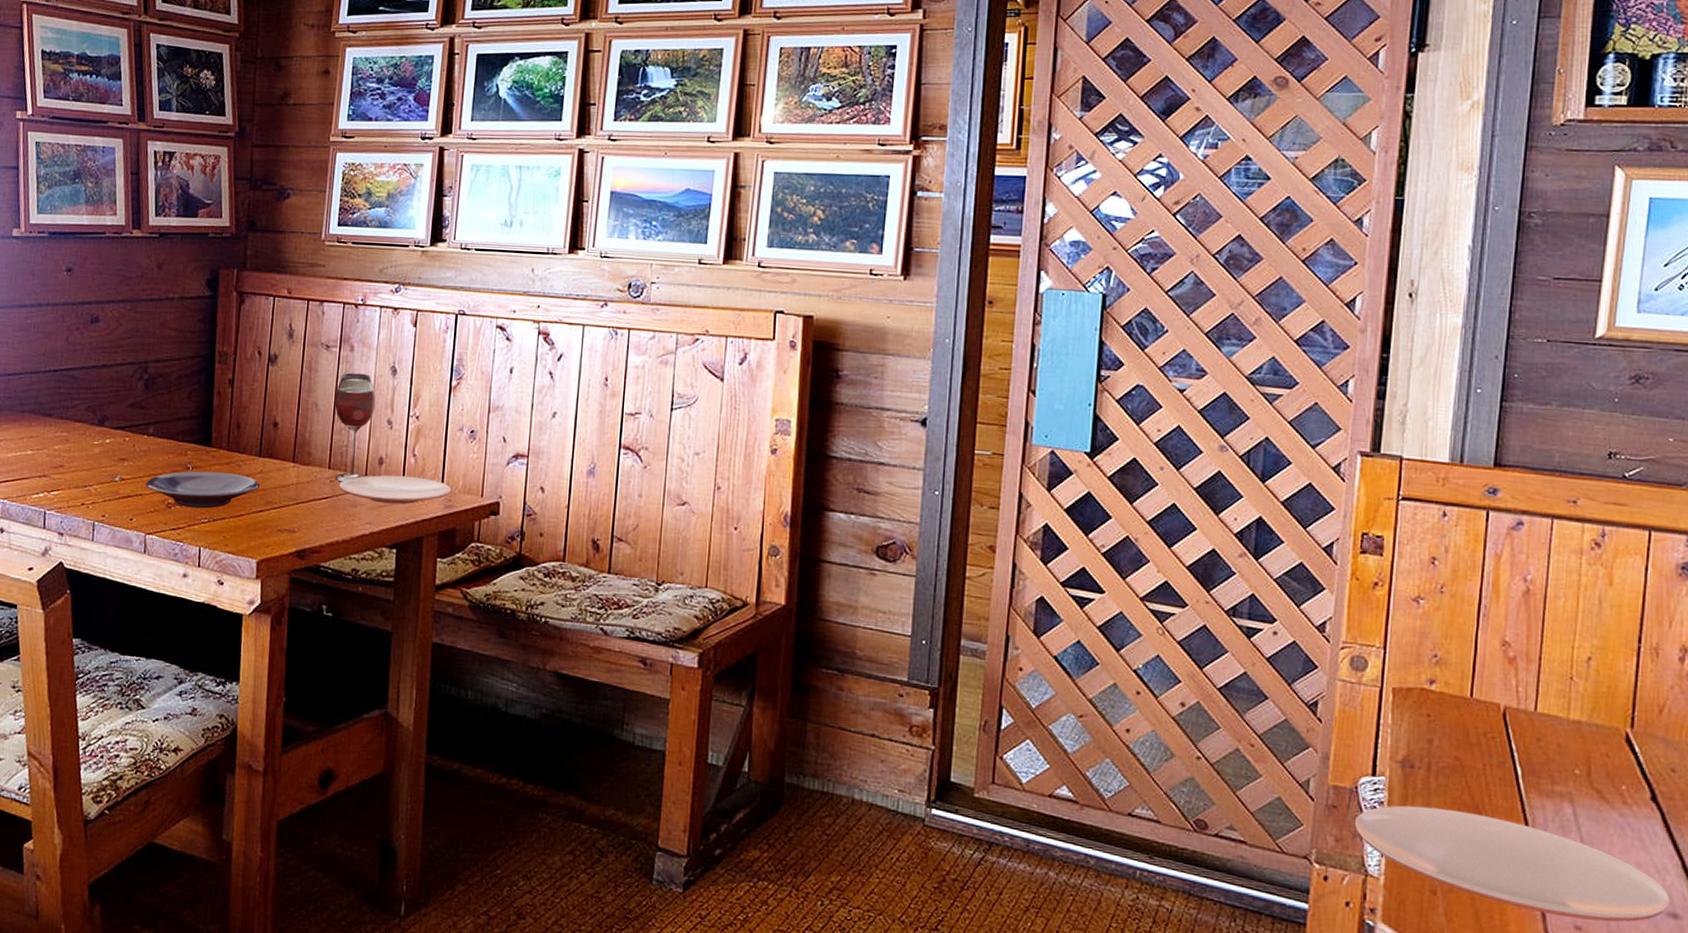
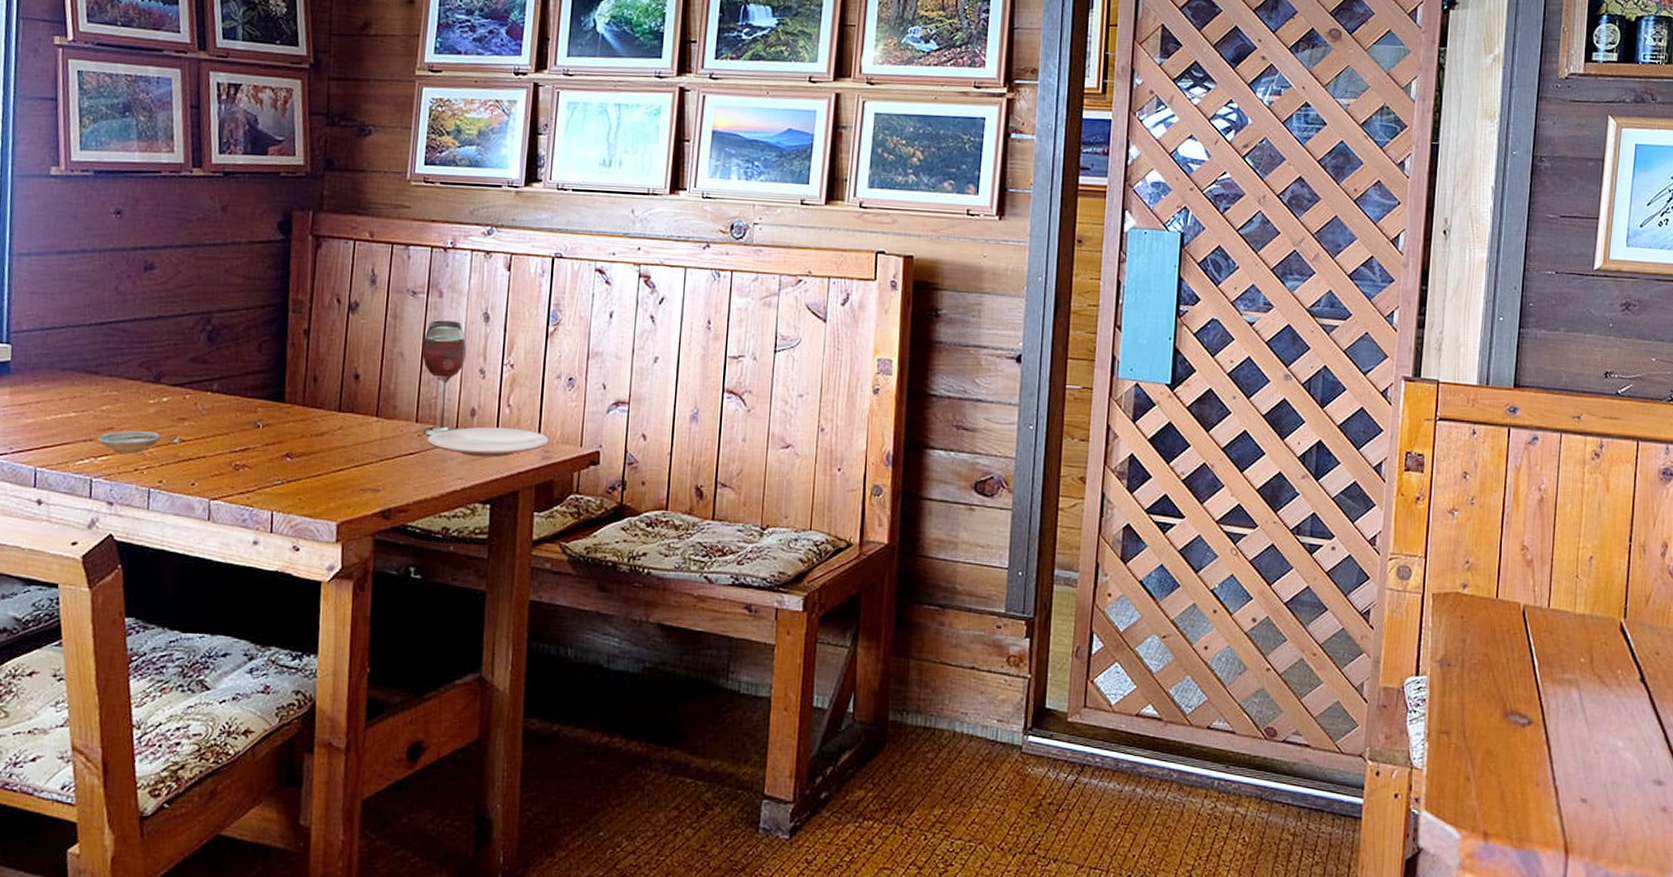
saucer: none [50,468,105,490] -> present [97,431,162,454]
saucer: present [145,471,260,509] -> none [209,429,340,470]
plate: present [1354,805,1671,922] -> none [1401,700,1656,793]

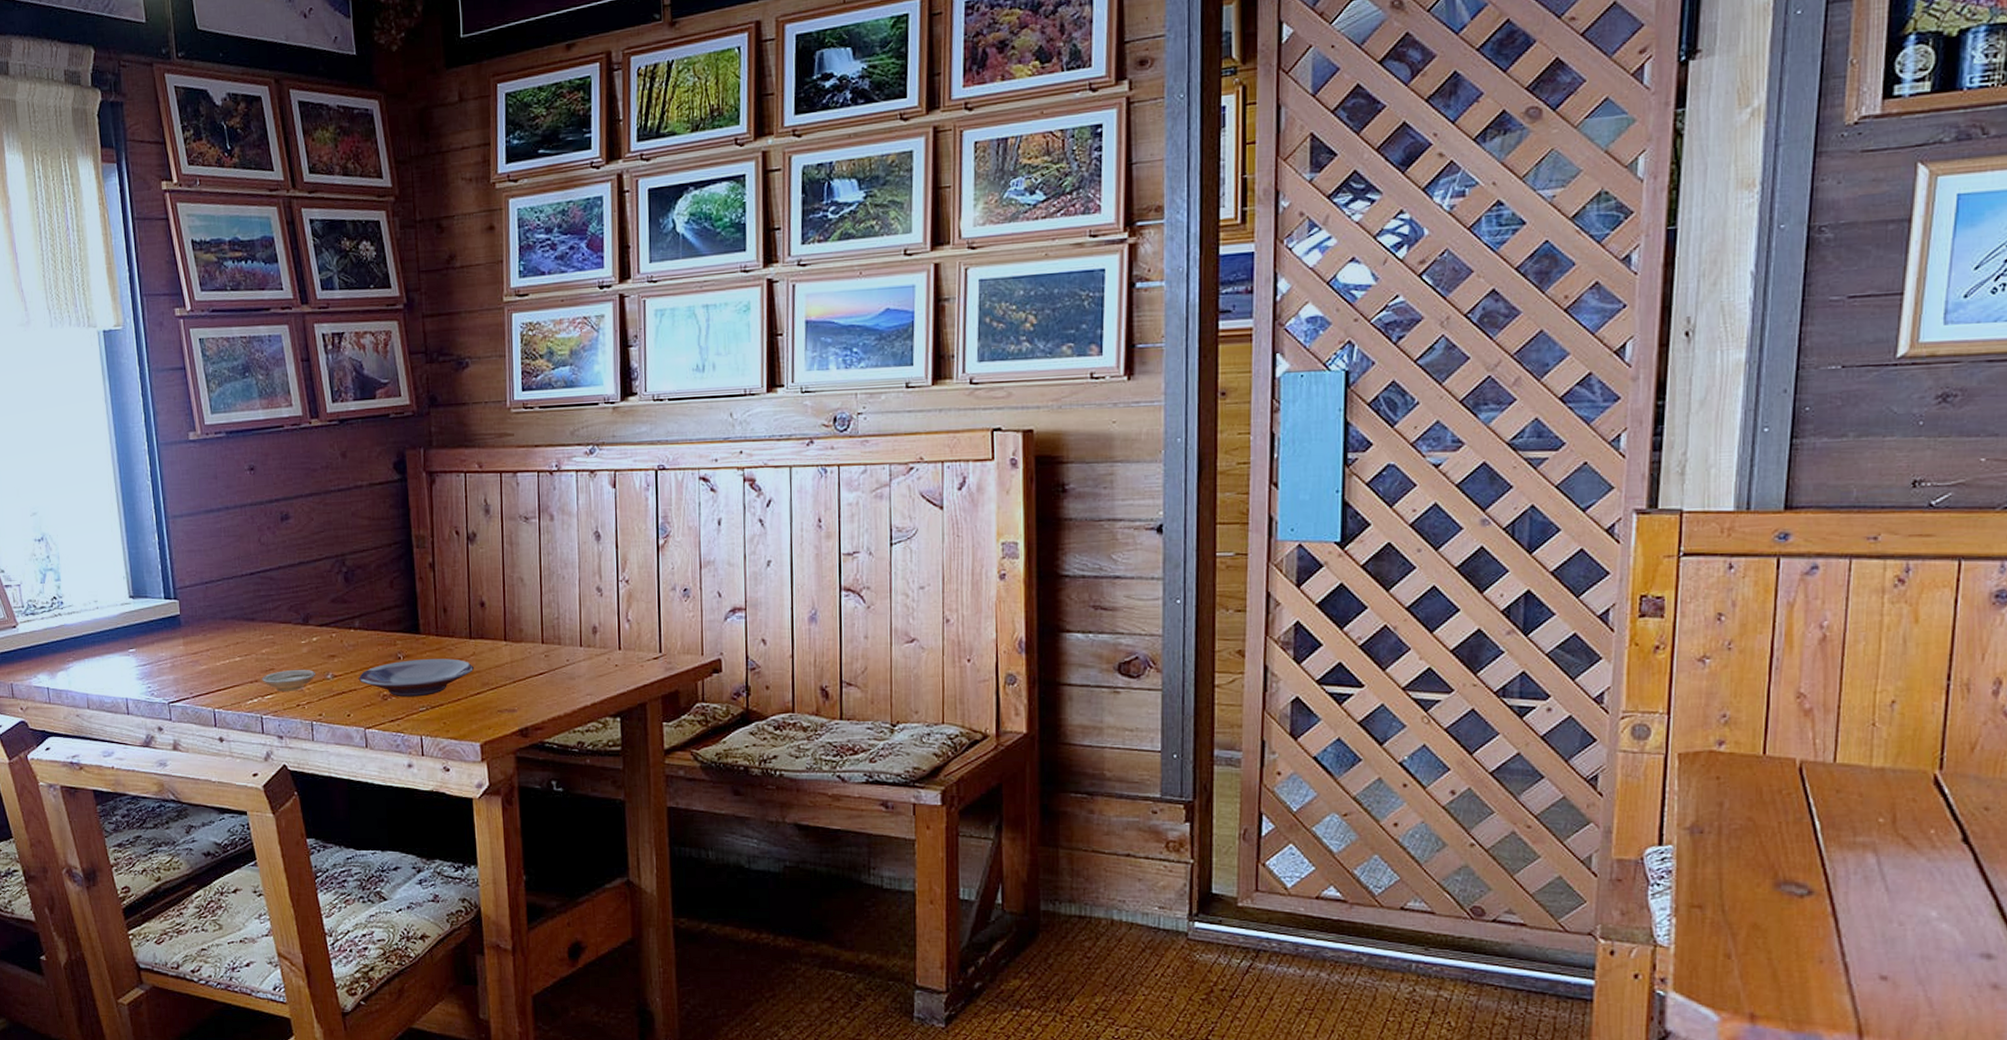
saucer: none [209,429,340,470] -> present [358,659,475,697]
wineglass: present [422,320,467,436] -> none [540,542,583,656]
plate: present [428,427,549,458] -> none [555,642,670,673]

